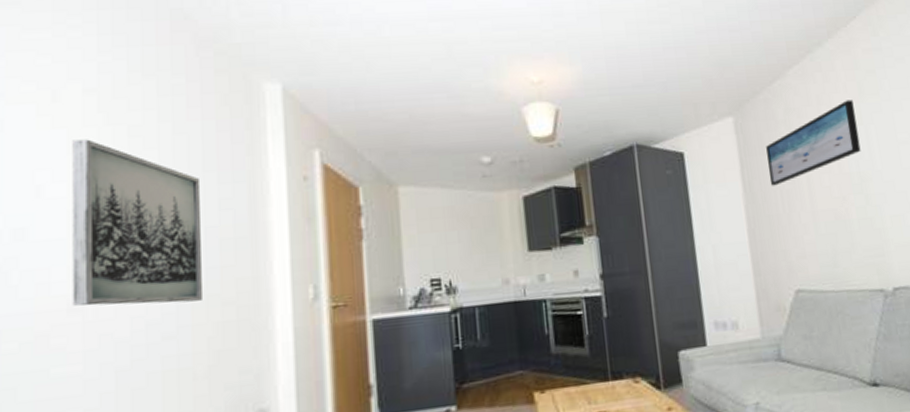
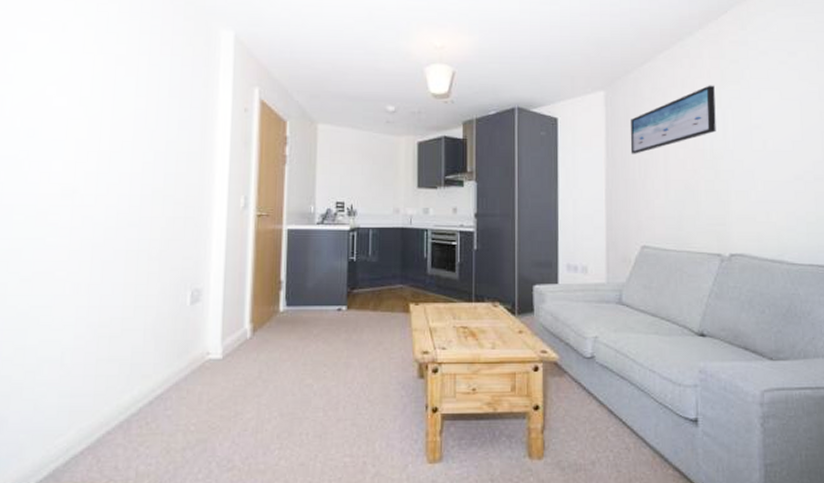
wall art: present [72,139,202,306] -> none [65,63,165,199]

